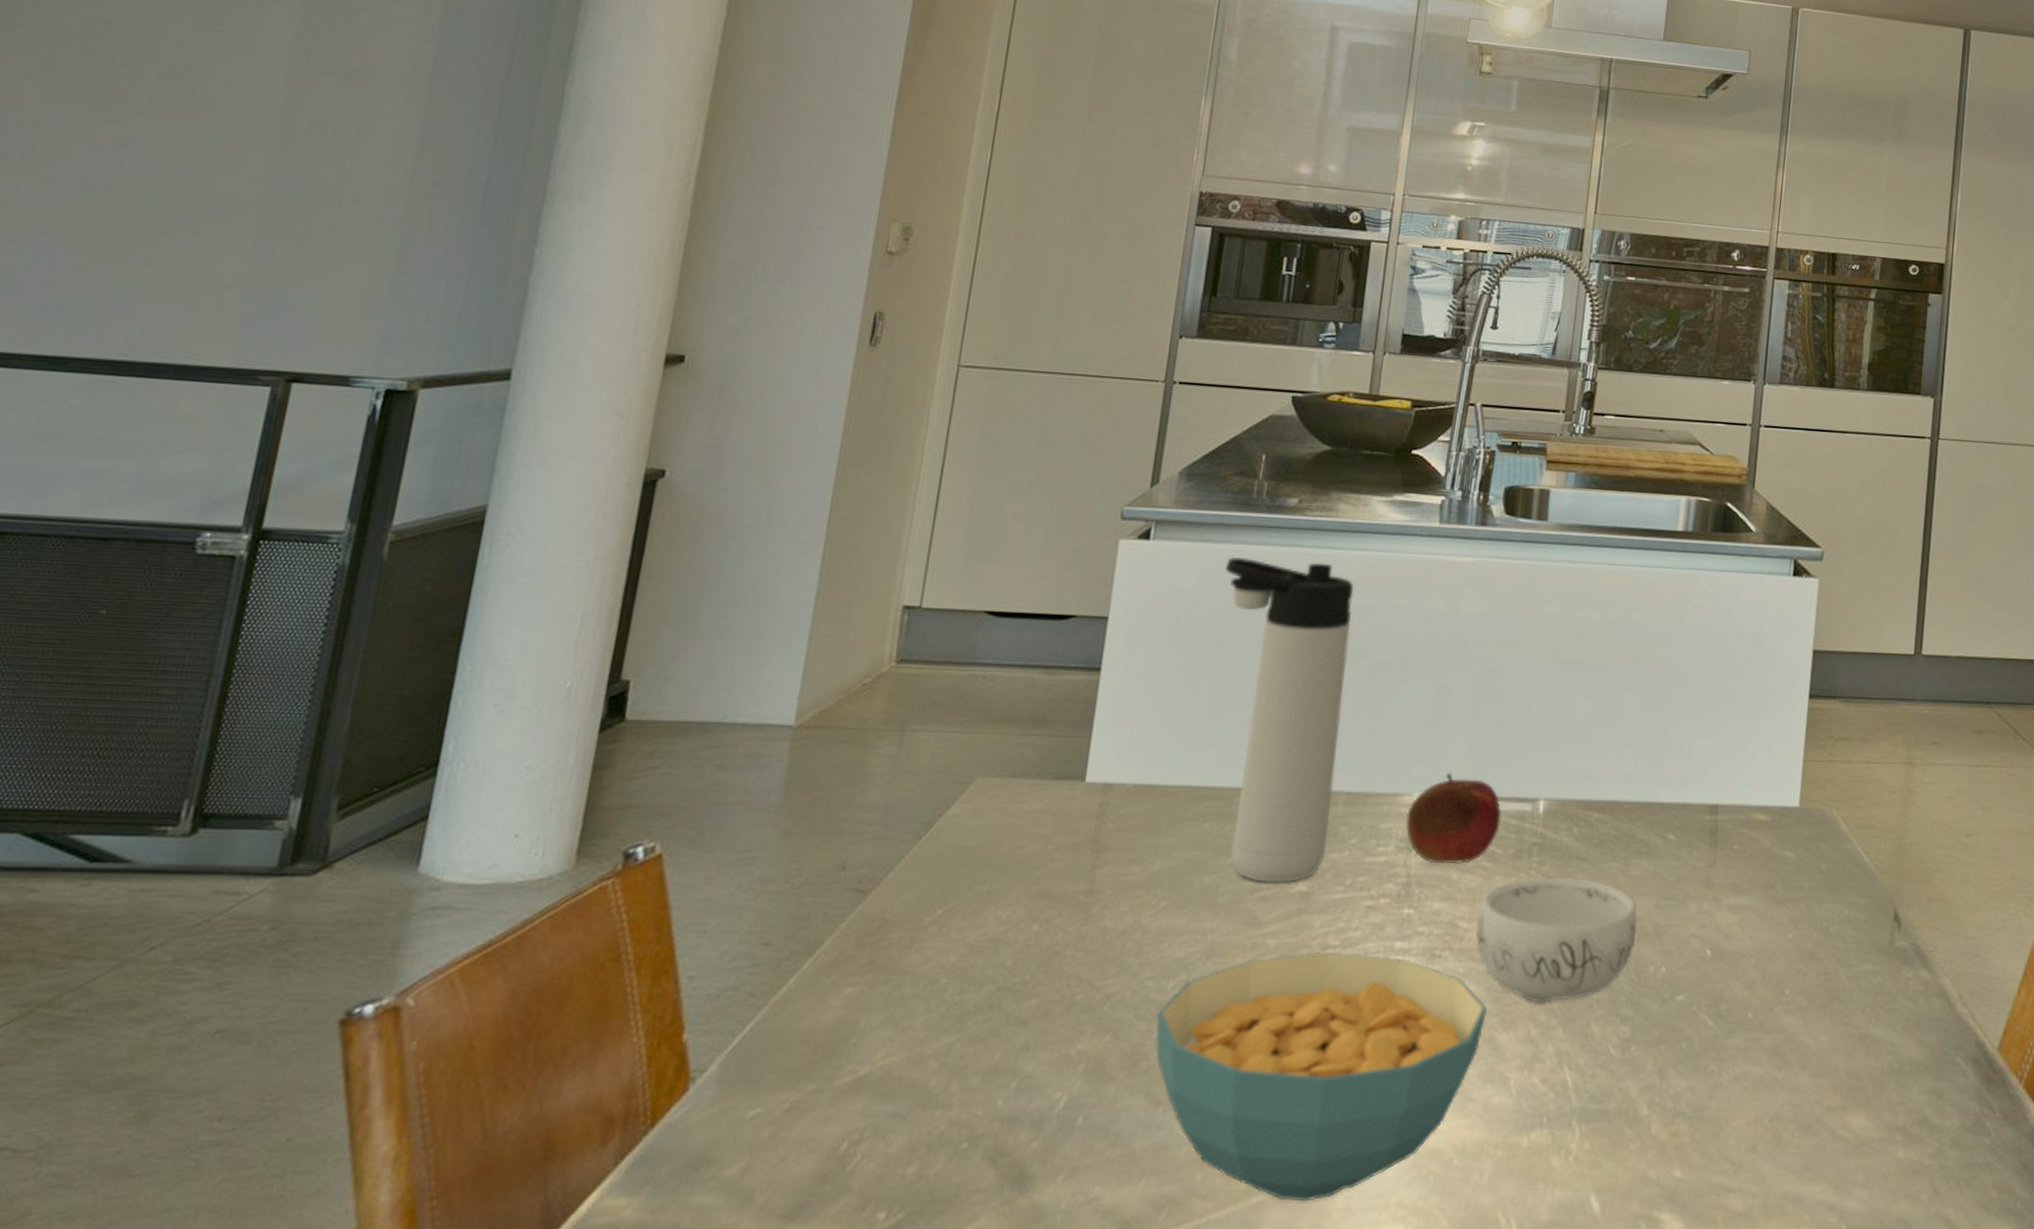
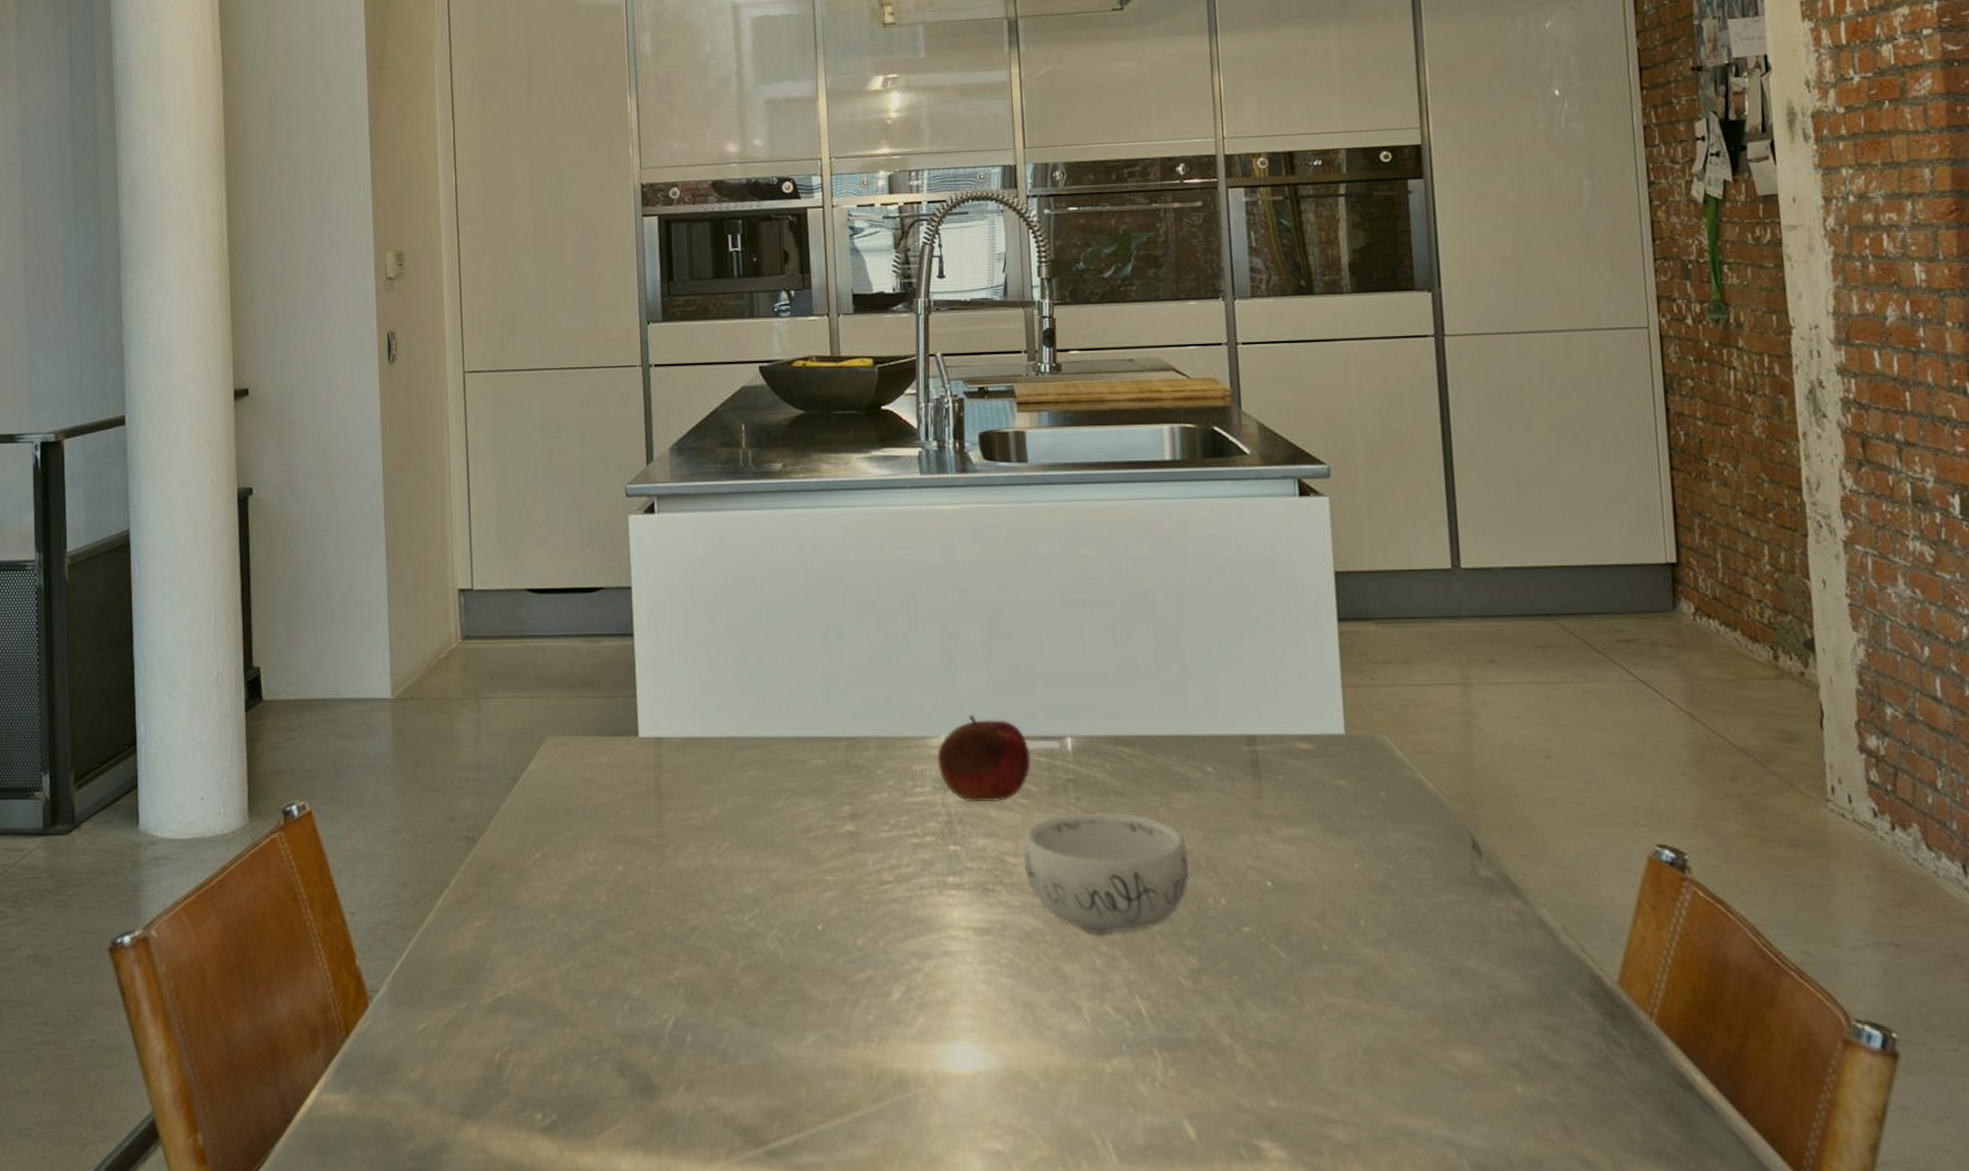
cereal bowl: present [1155,951,1487,1202] -> none [738,887,1049,1117]
thermos bottle: present [1225,556,1354,883] -> none [726,522,866,823]

